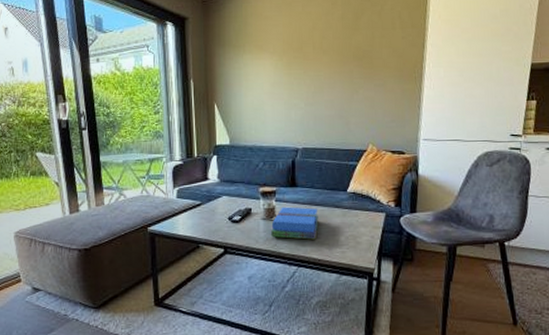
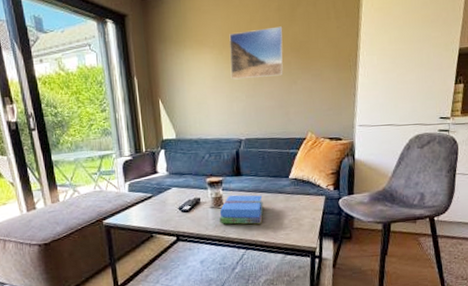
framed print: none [290,34,346,87] -> present [229,26,283,80]

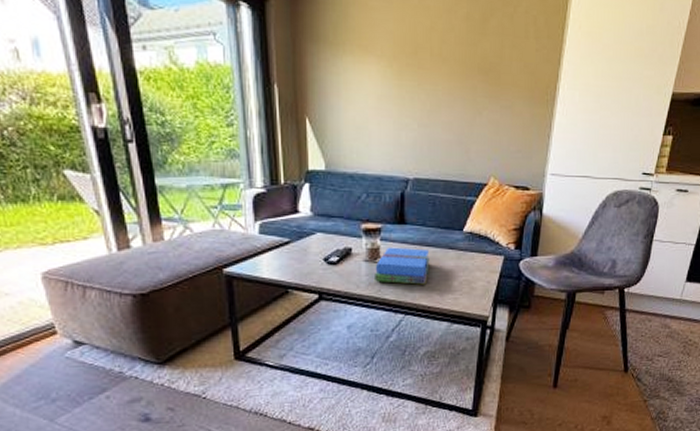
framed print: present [229,26,283,80] -> none [401,39,470,103]

